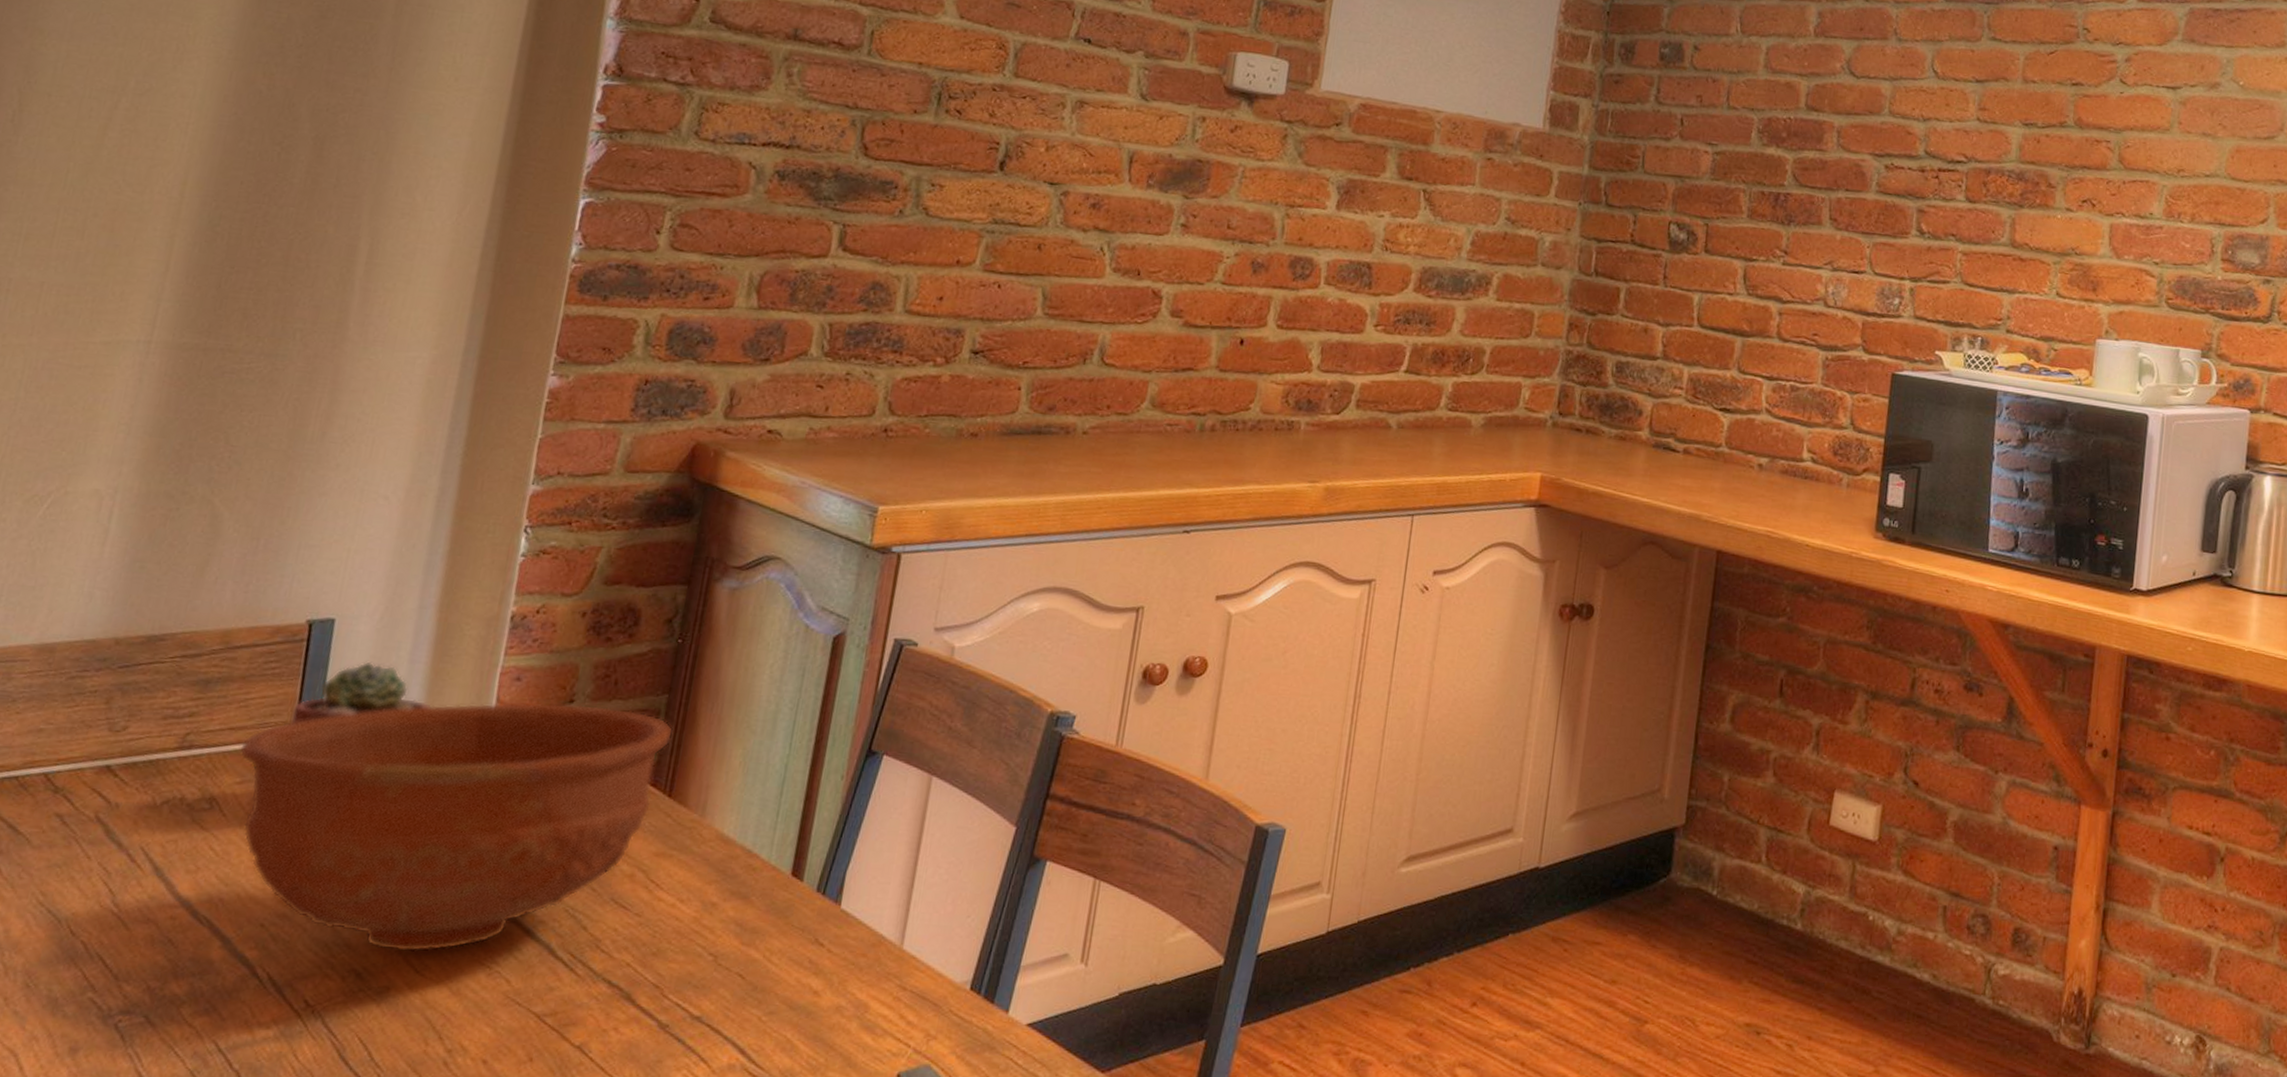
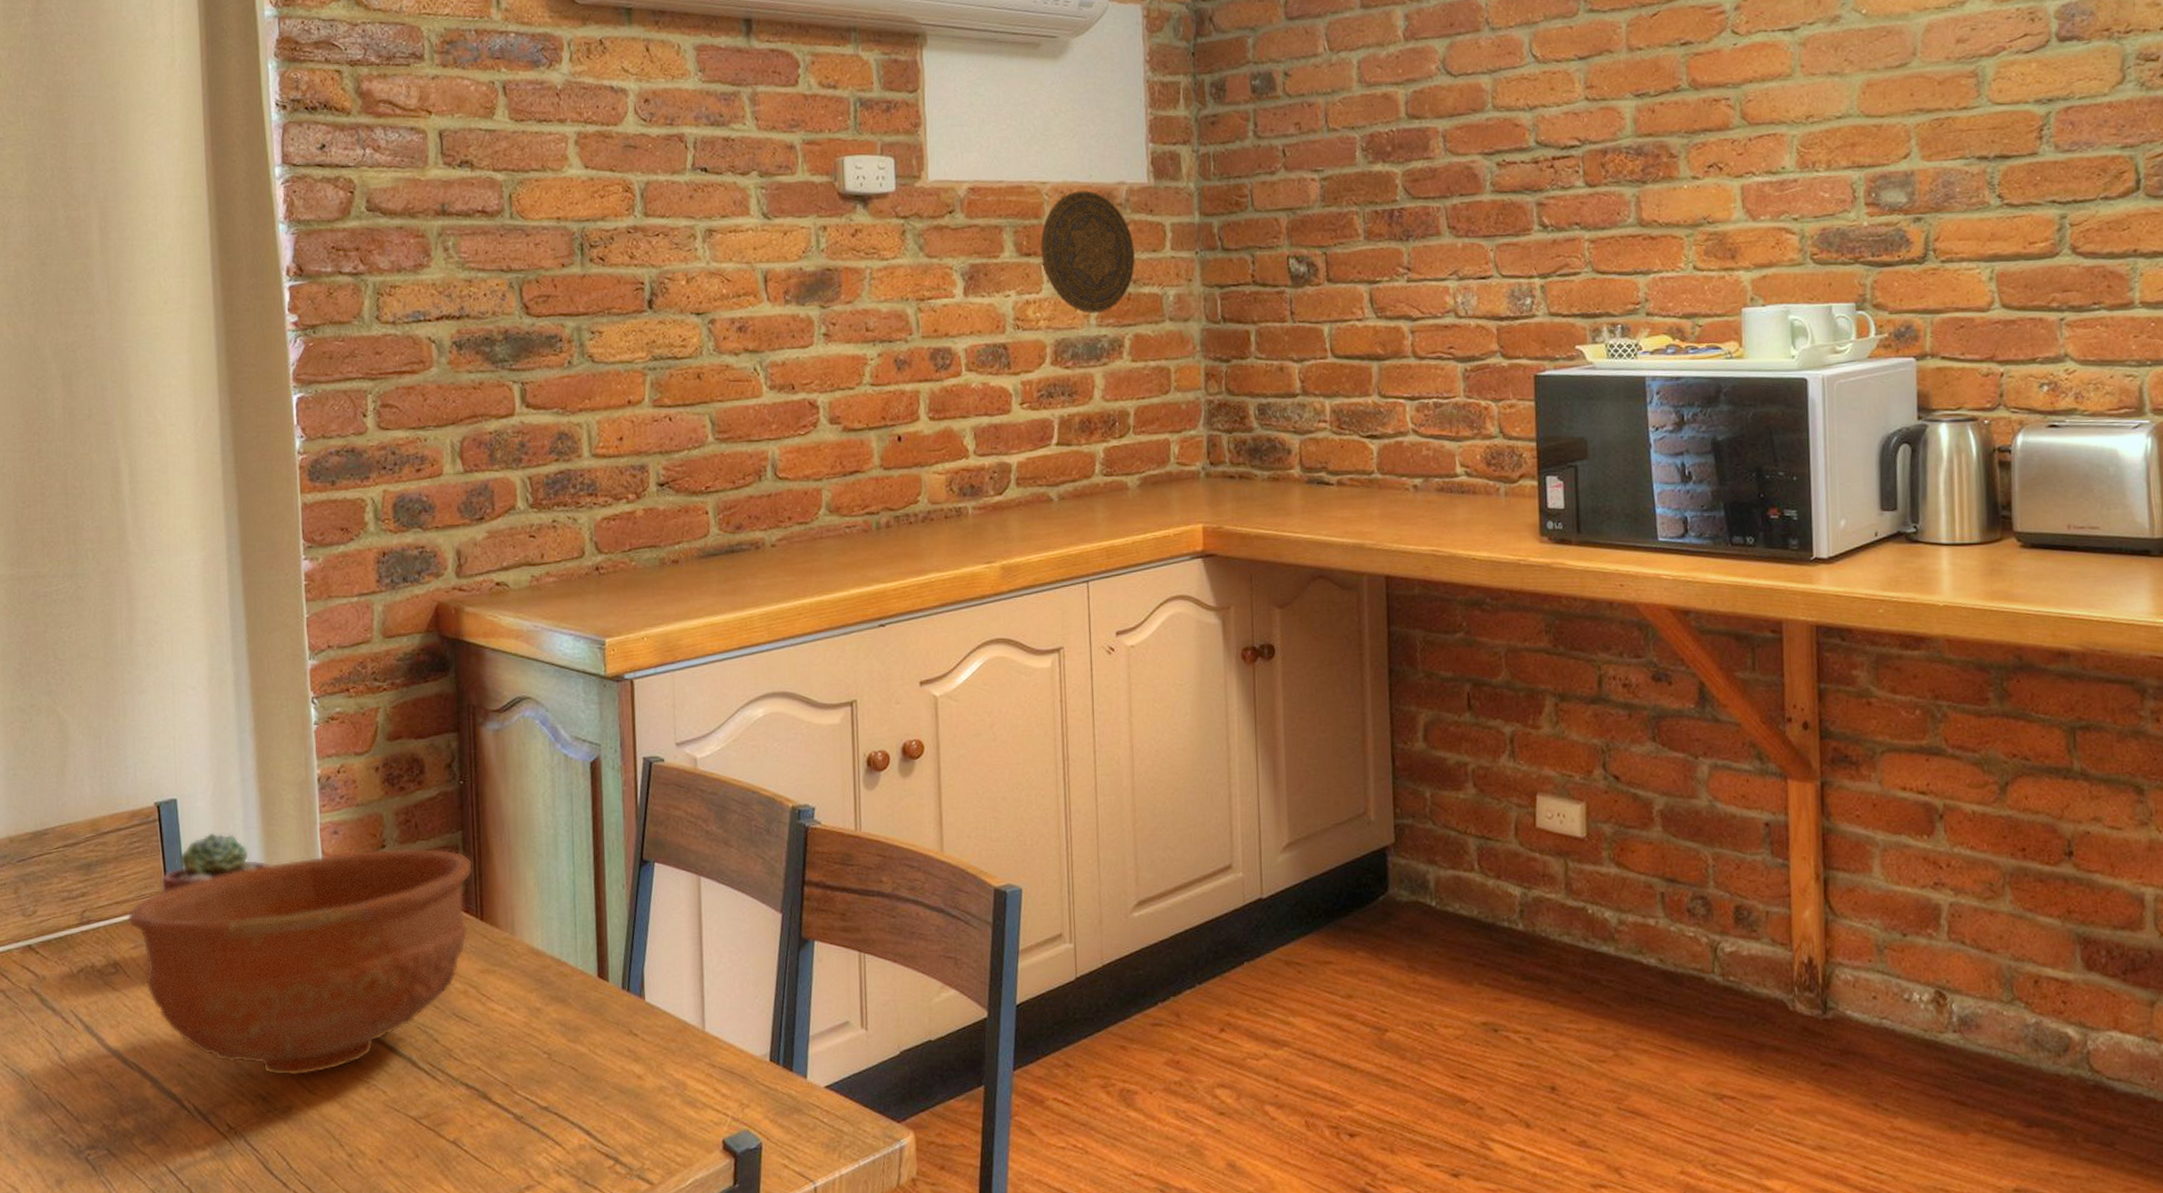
decorative plate: none [1422,124,1519,248] -> present [1040,190,1135,313]

